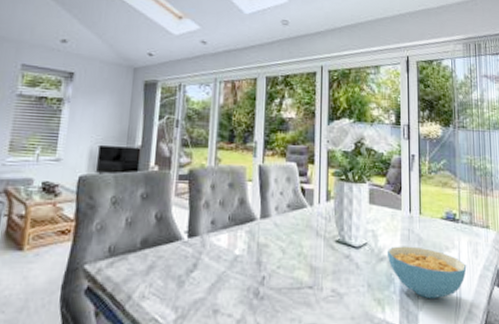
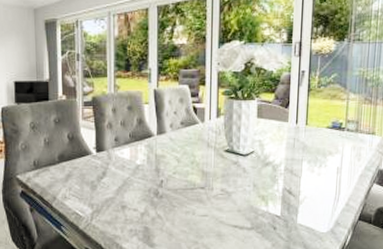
cereal bowl: present [386,246,467,299] -> none [272,152,348,195]

